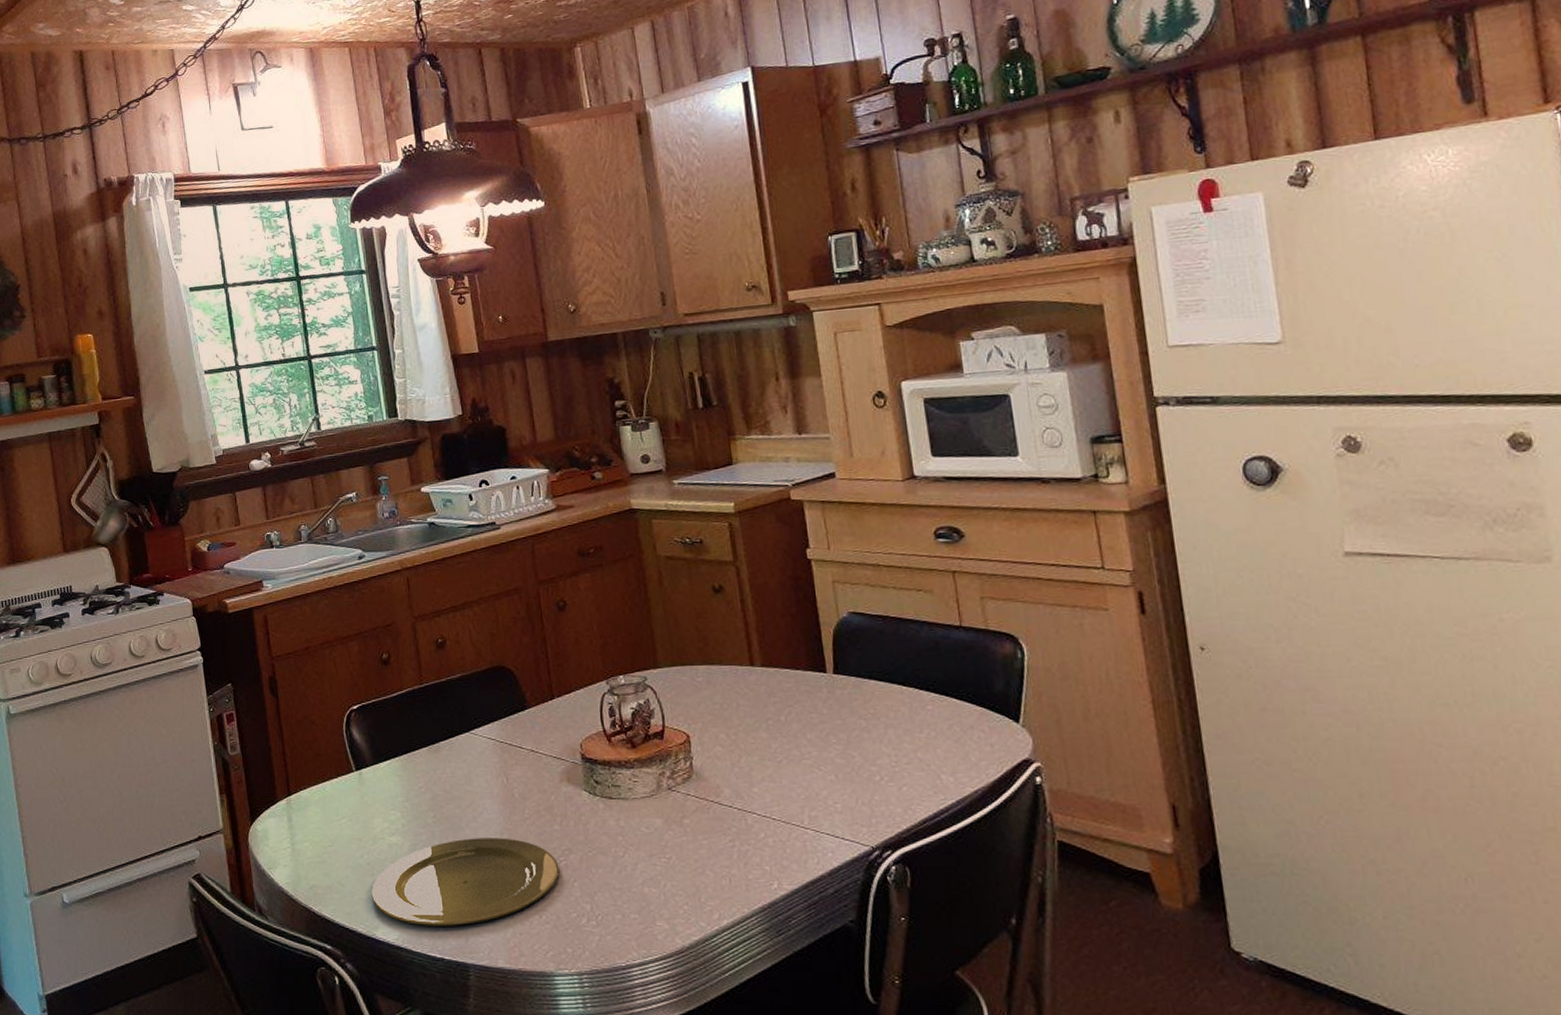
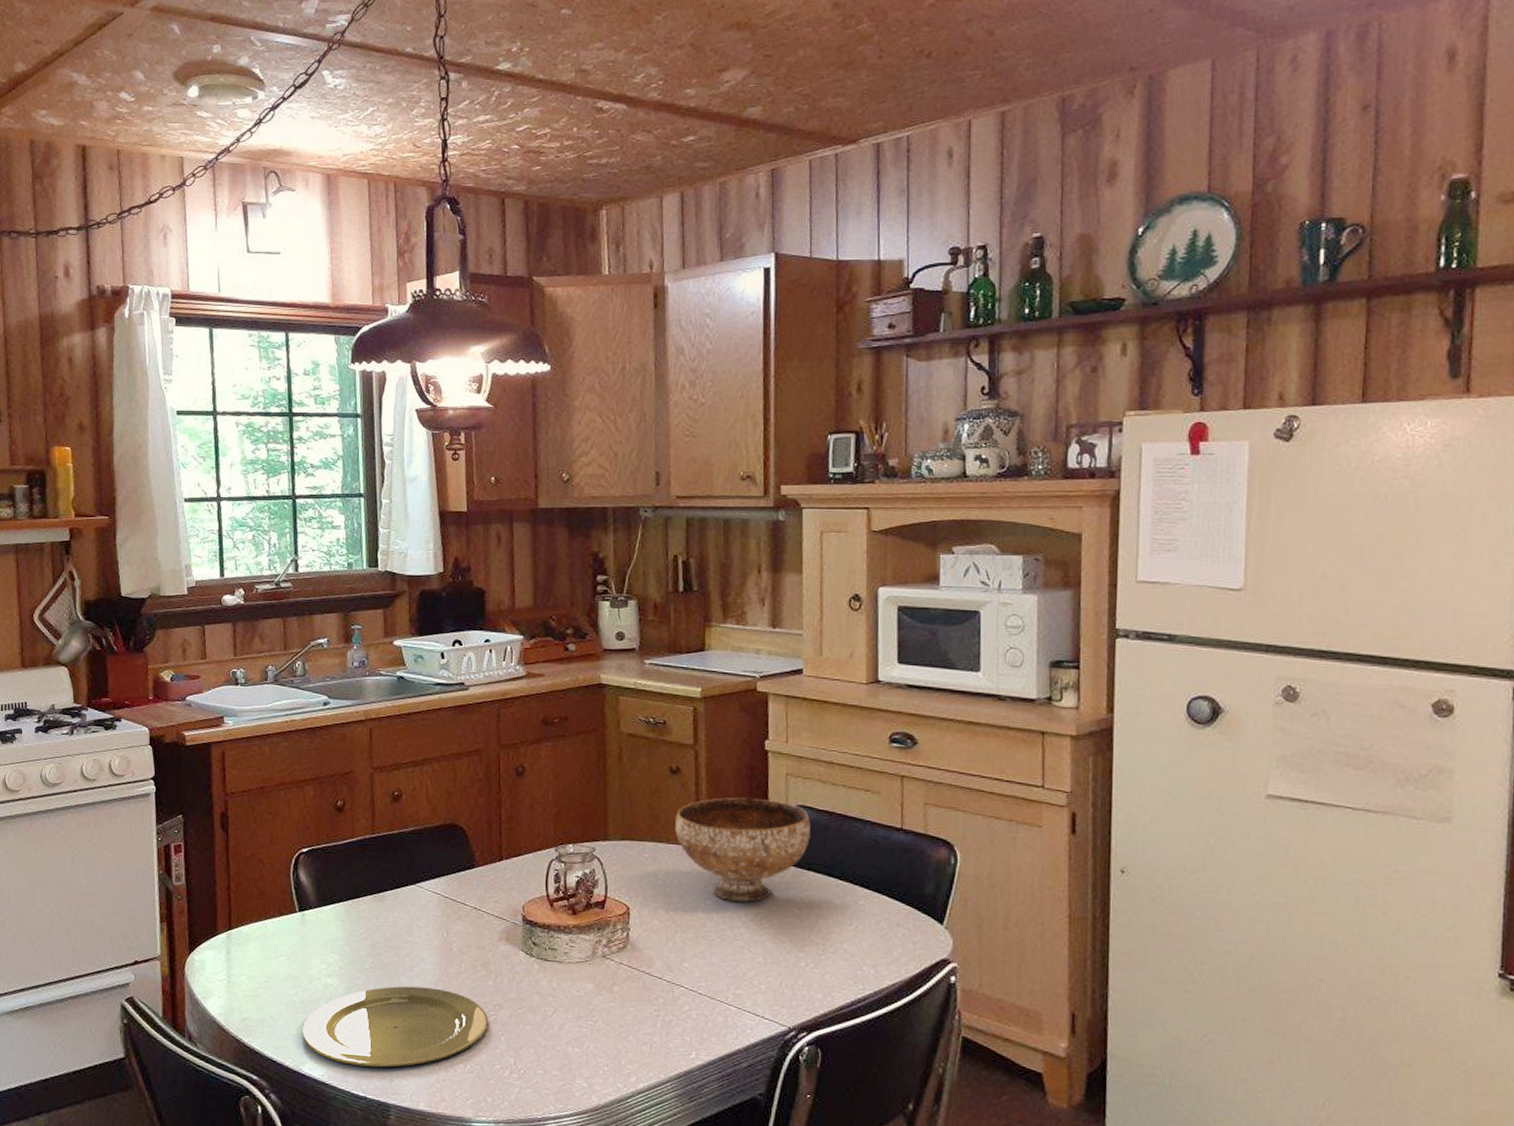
bowl: none [724,609,867,719] -> present [675,797,810,902]

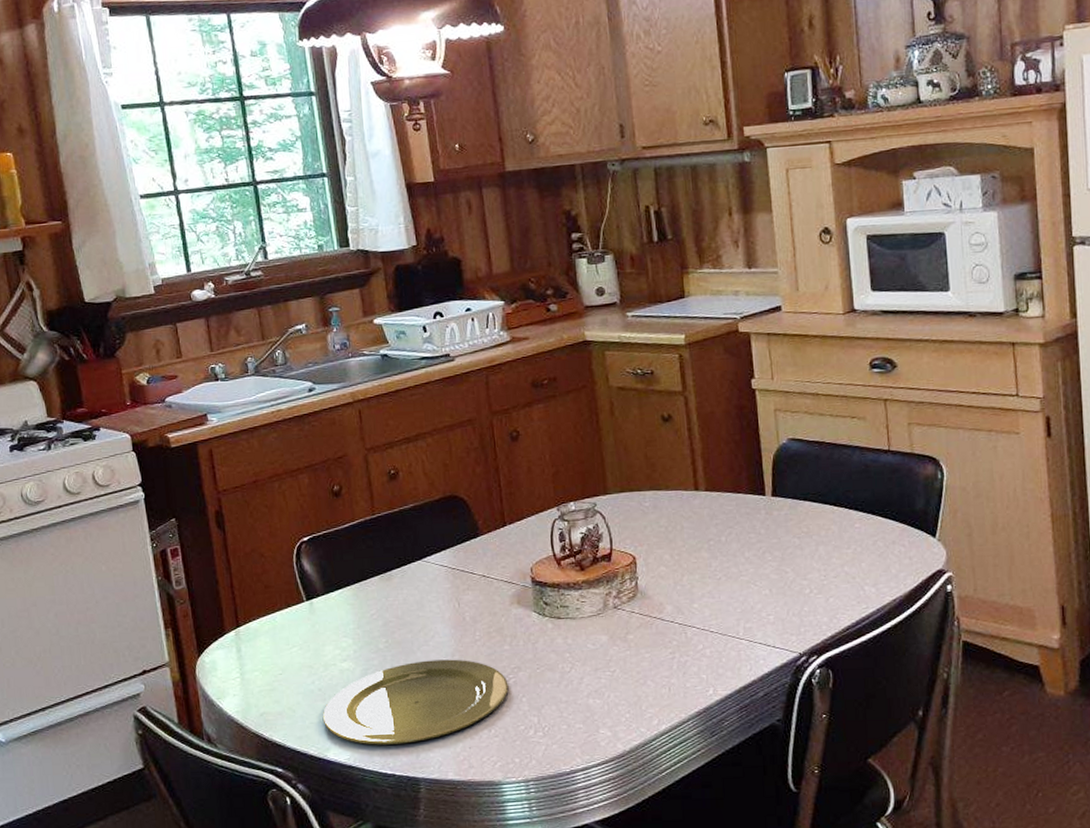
bowl: present [675,797,810,902] -> none [672,437,803,539]

